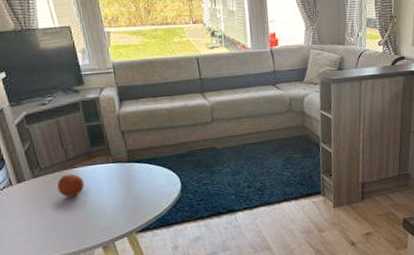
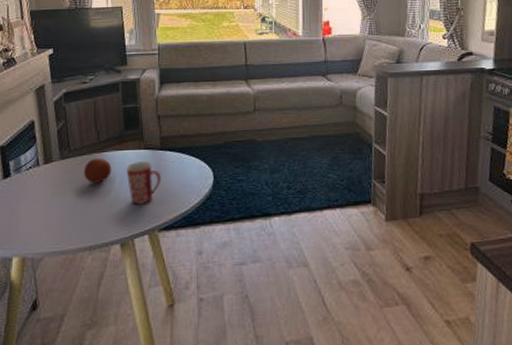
mug: none [97,173,133,213] -> present [125,161,162,205]

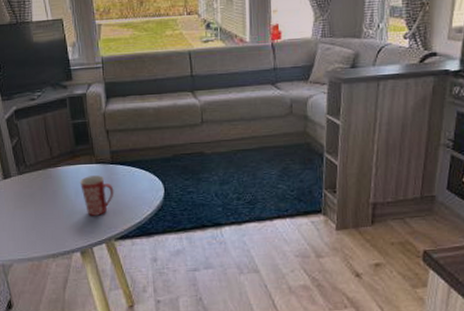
fruit: present [84,158,112,183] -> none [41,172,67,196]

